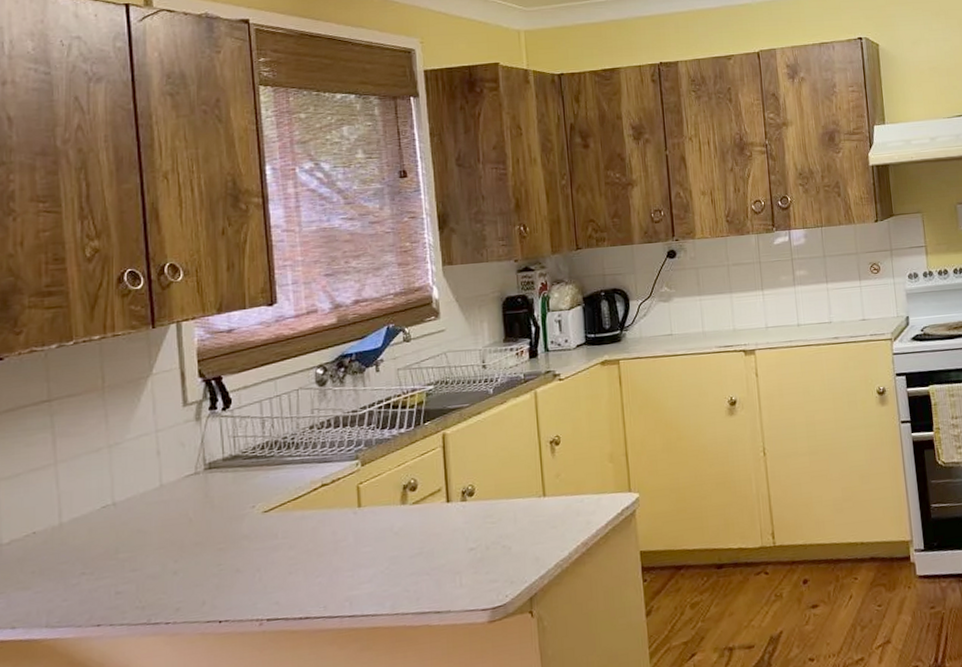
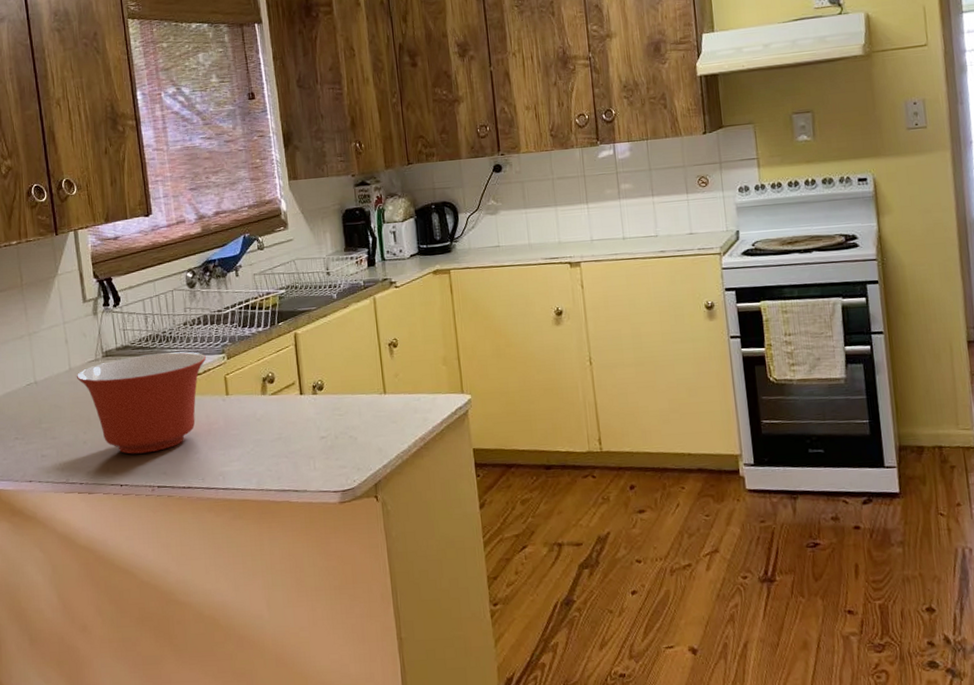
mixing bowl: none [168,459,335,584] -> present [76,351,206,454]

